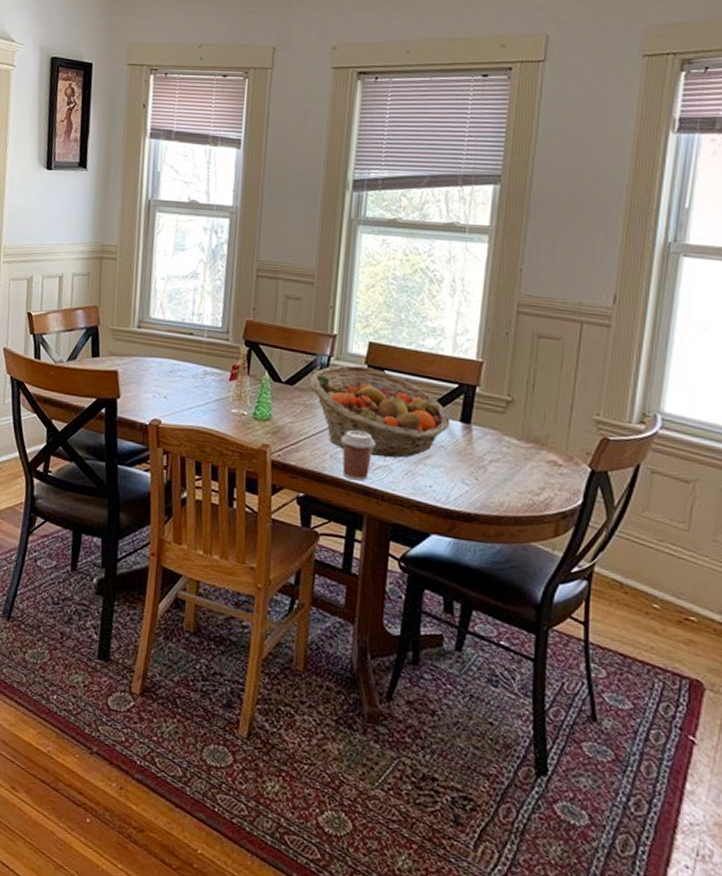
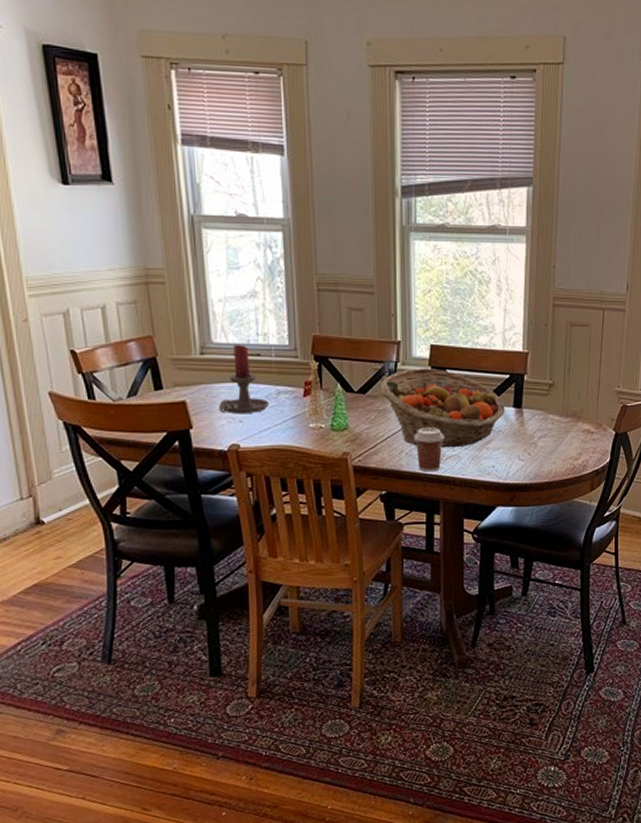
candle holder: none [147,322,196,391] -> present [219,345,270,413]

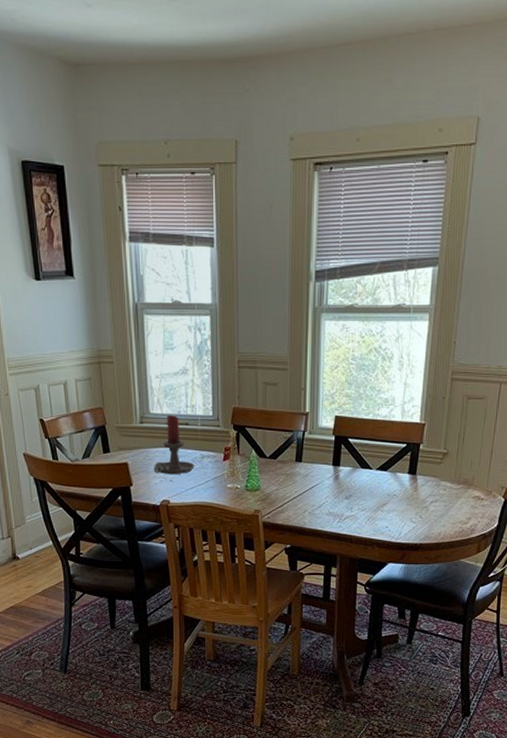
fruit basket: present [381,368,505,448] -> none [290,437,400,509]
coffee cup: present [414,428,445,472] -> none [317,491,344,530]

